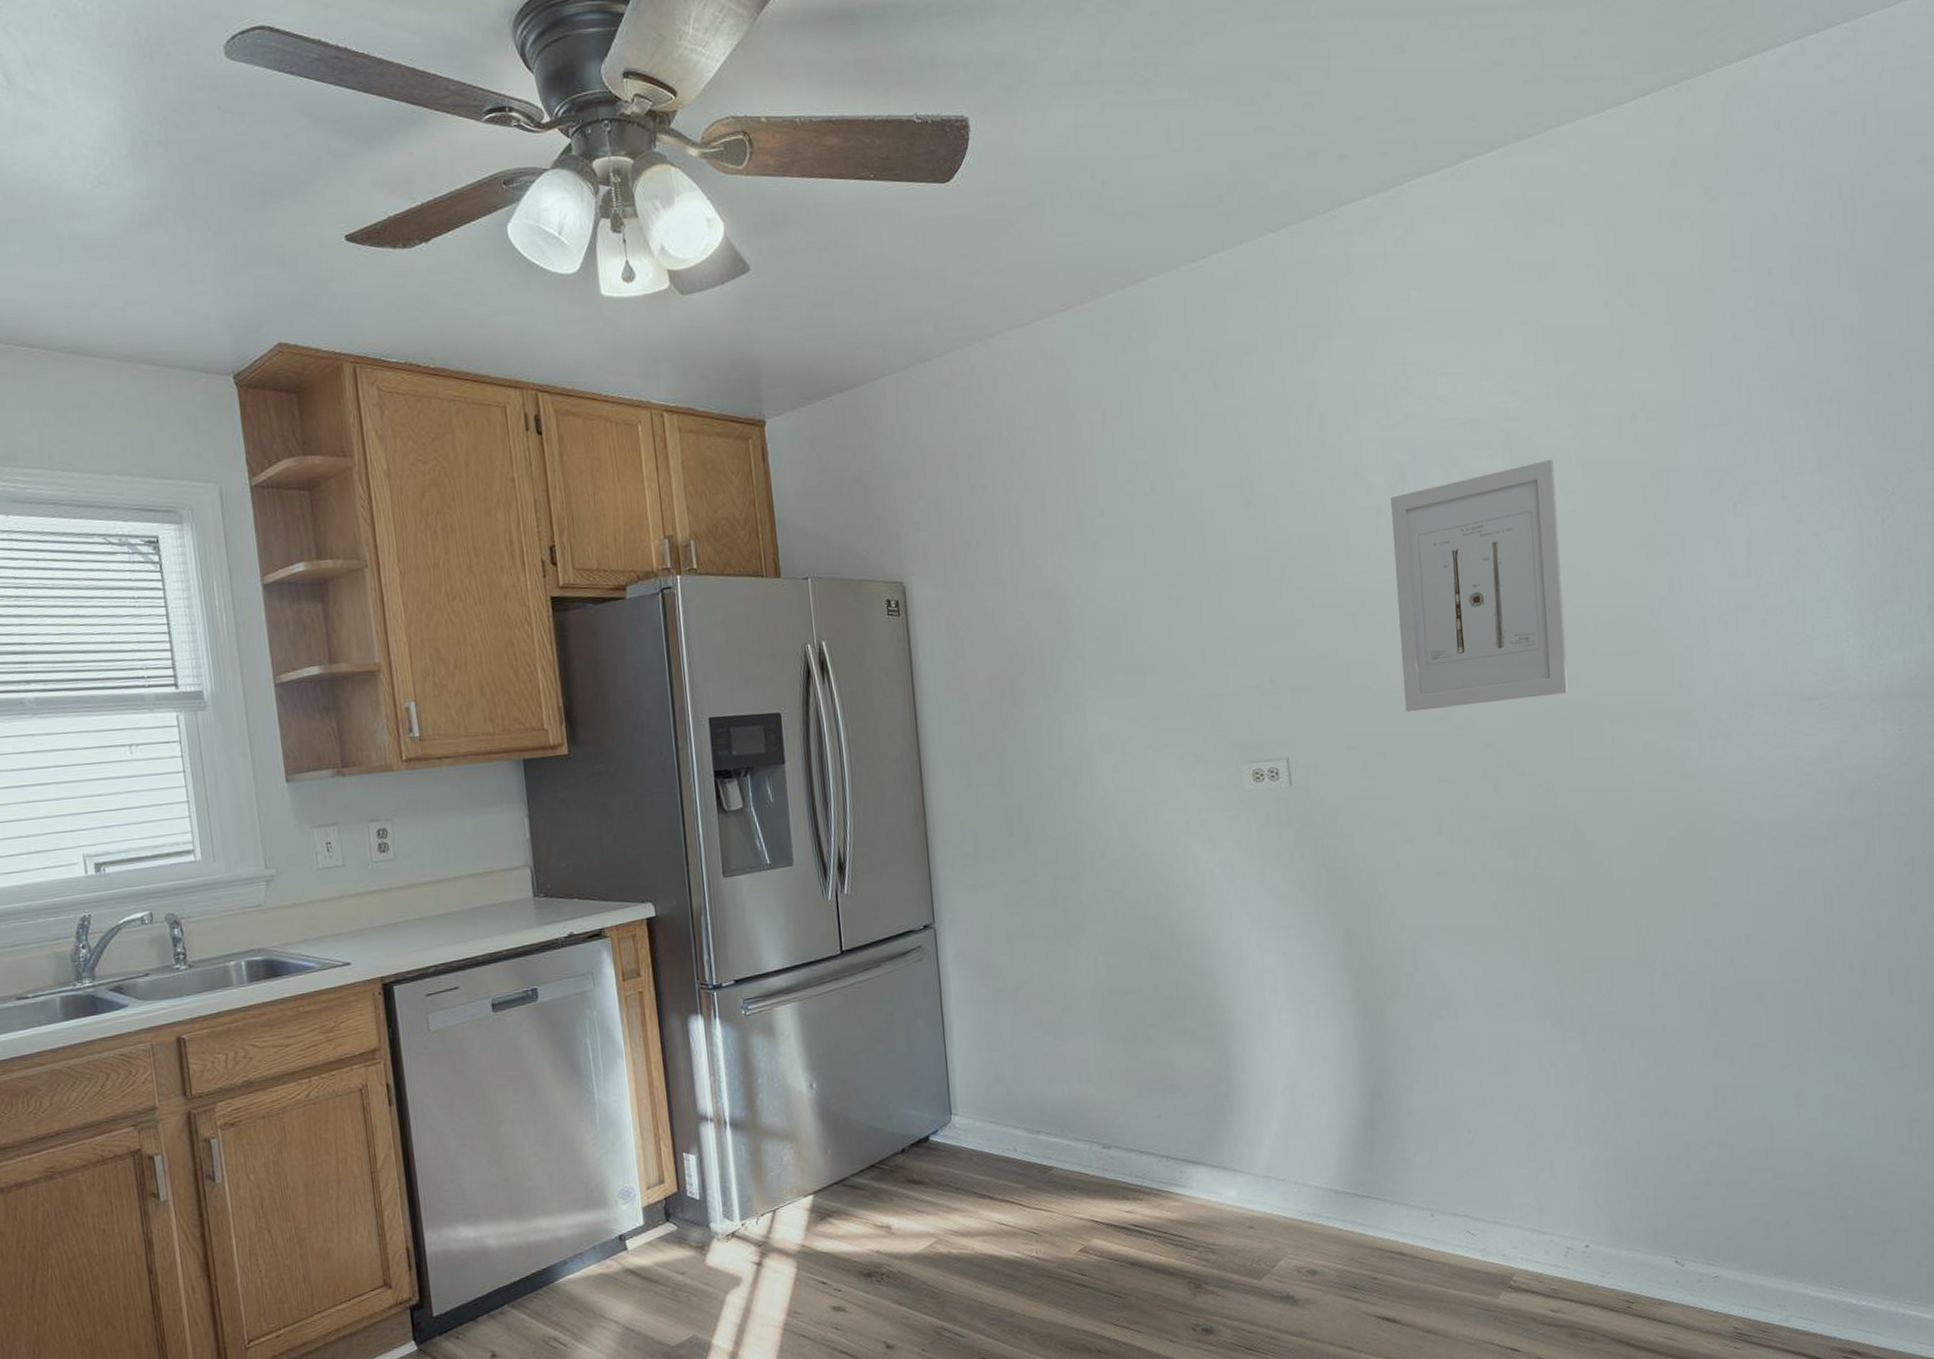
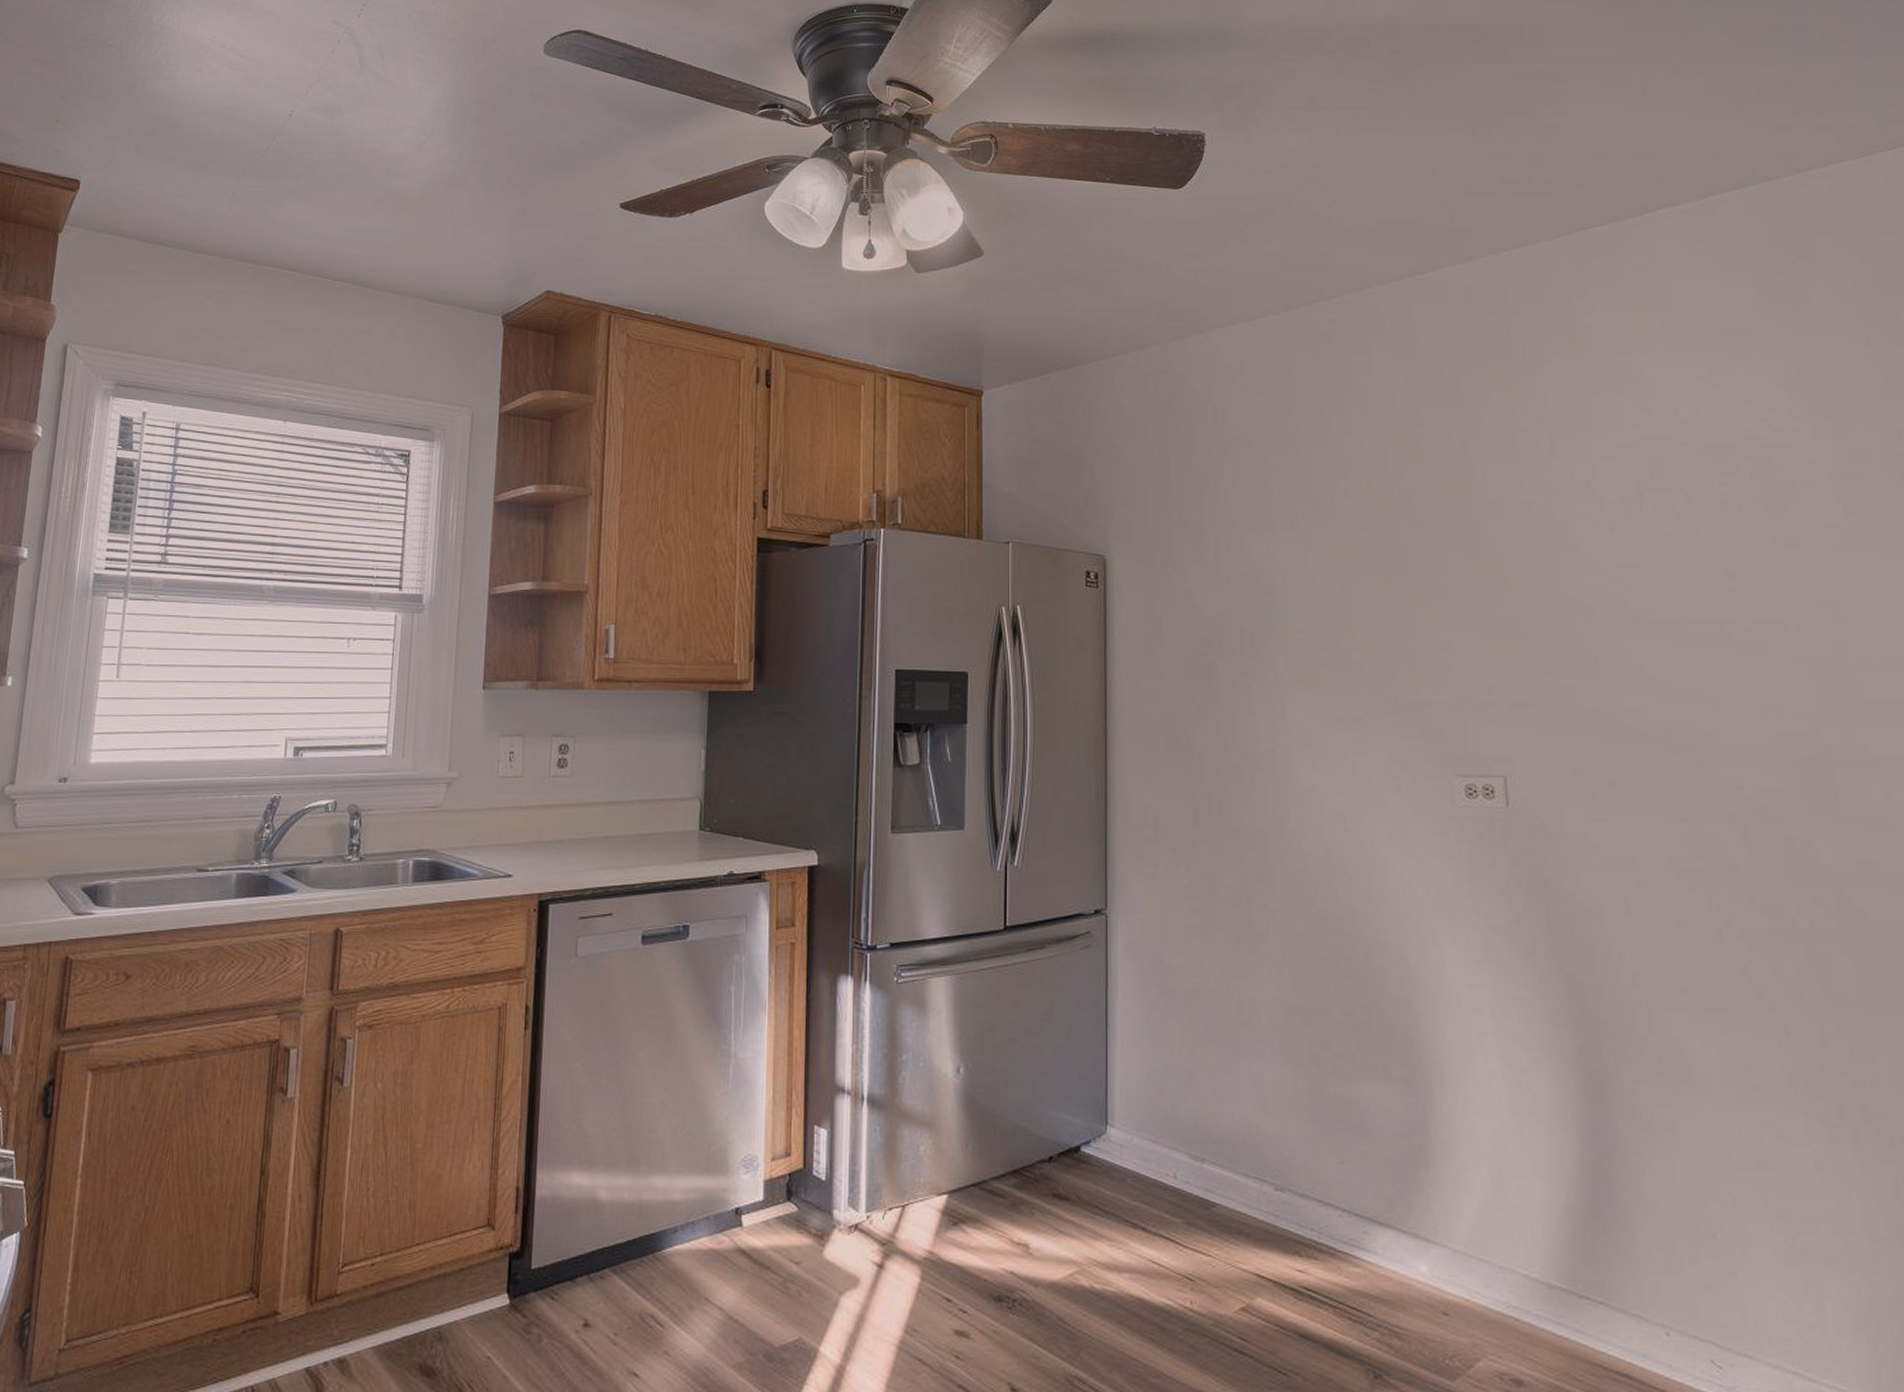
wall art: present [1391,459,1568,712] -> none [1626,491,1830,742]

